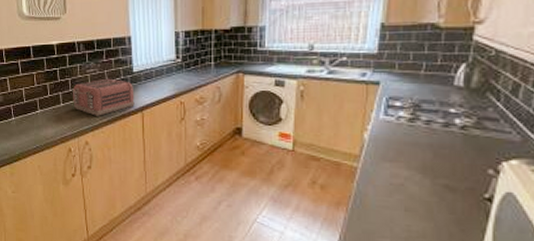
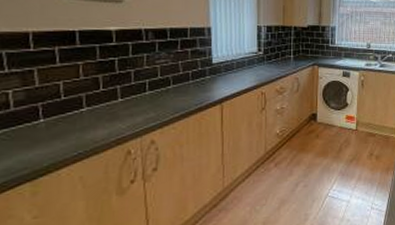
toaster: present [73,78,135,116] -> none [136,70,213,111]

